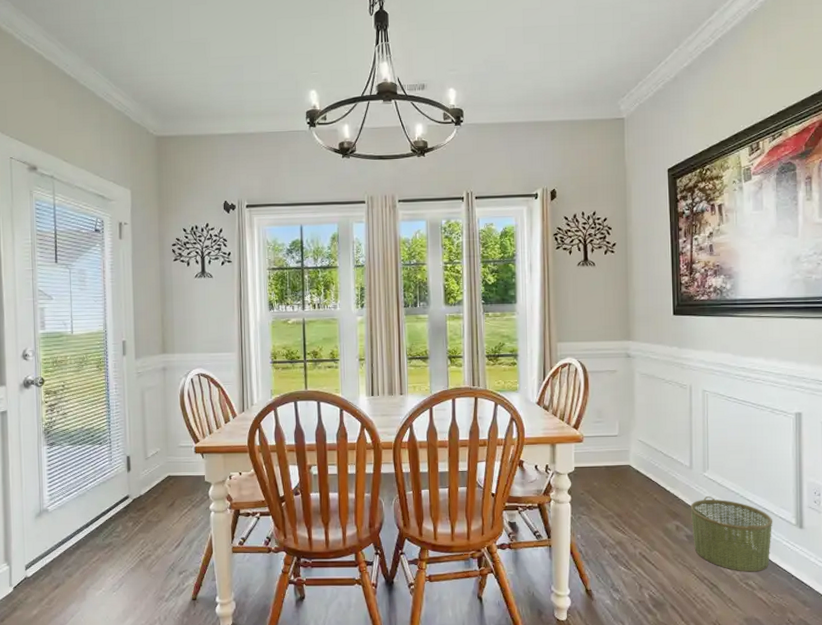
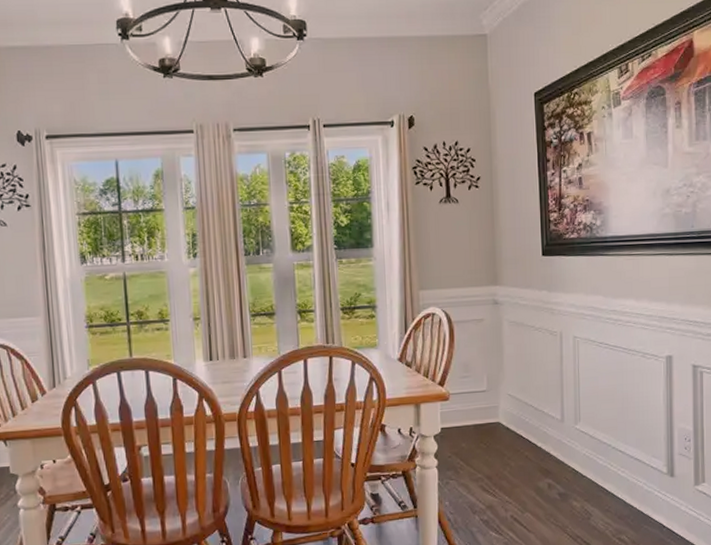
basket: present [690,496,773,572] -> none [562,450,645,527]

